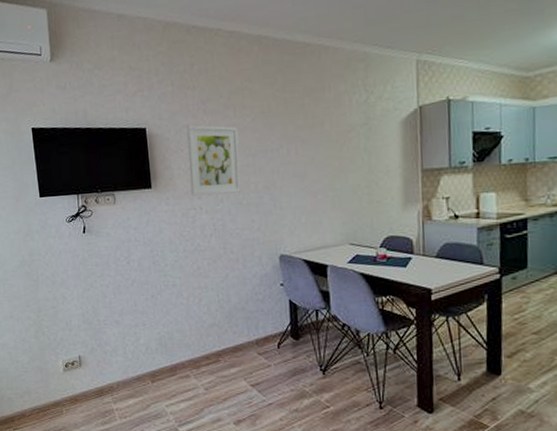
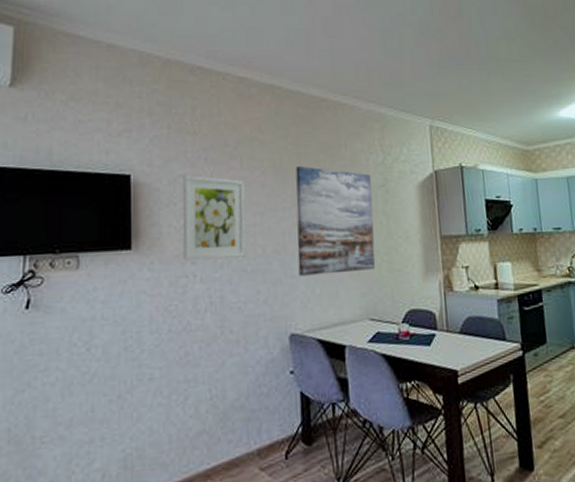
wall art: none [282,110,357,208] -> present [295,166,376,276]

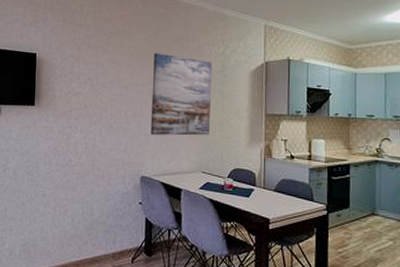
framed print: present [182,176,246,261] -> none [69,56,115,117]

